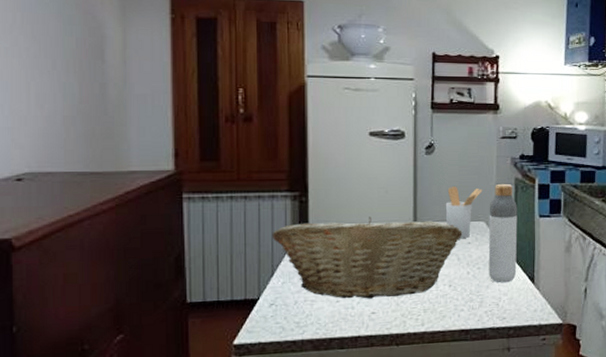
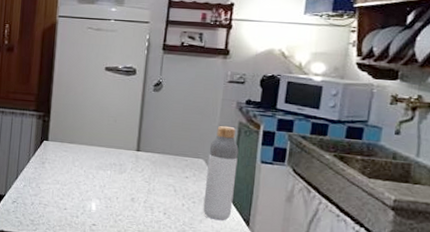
fruit basket: present [271,216,463,299] -> none [19,138,181,216]
utensil holder: present [445,185,483,238] -> none [166,122,205,172]

